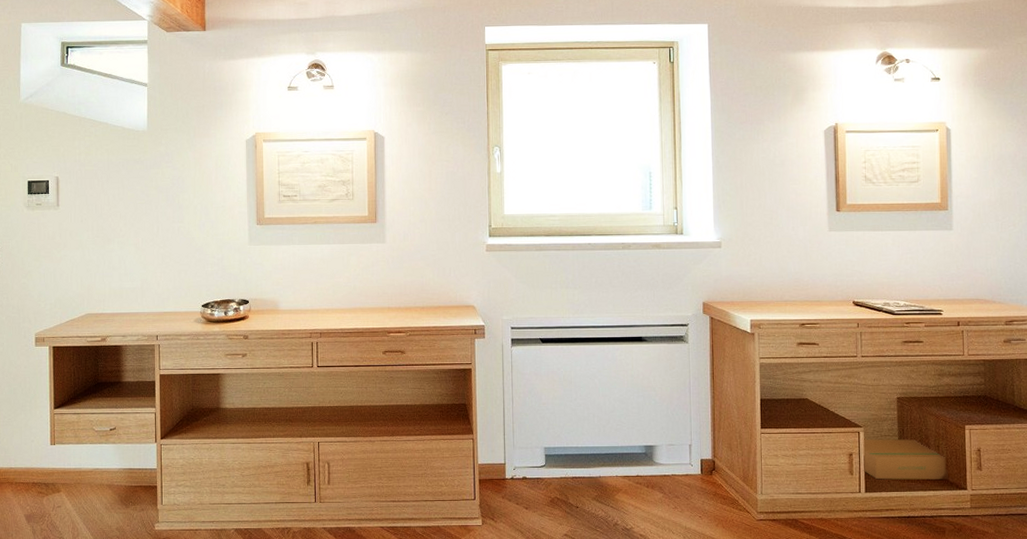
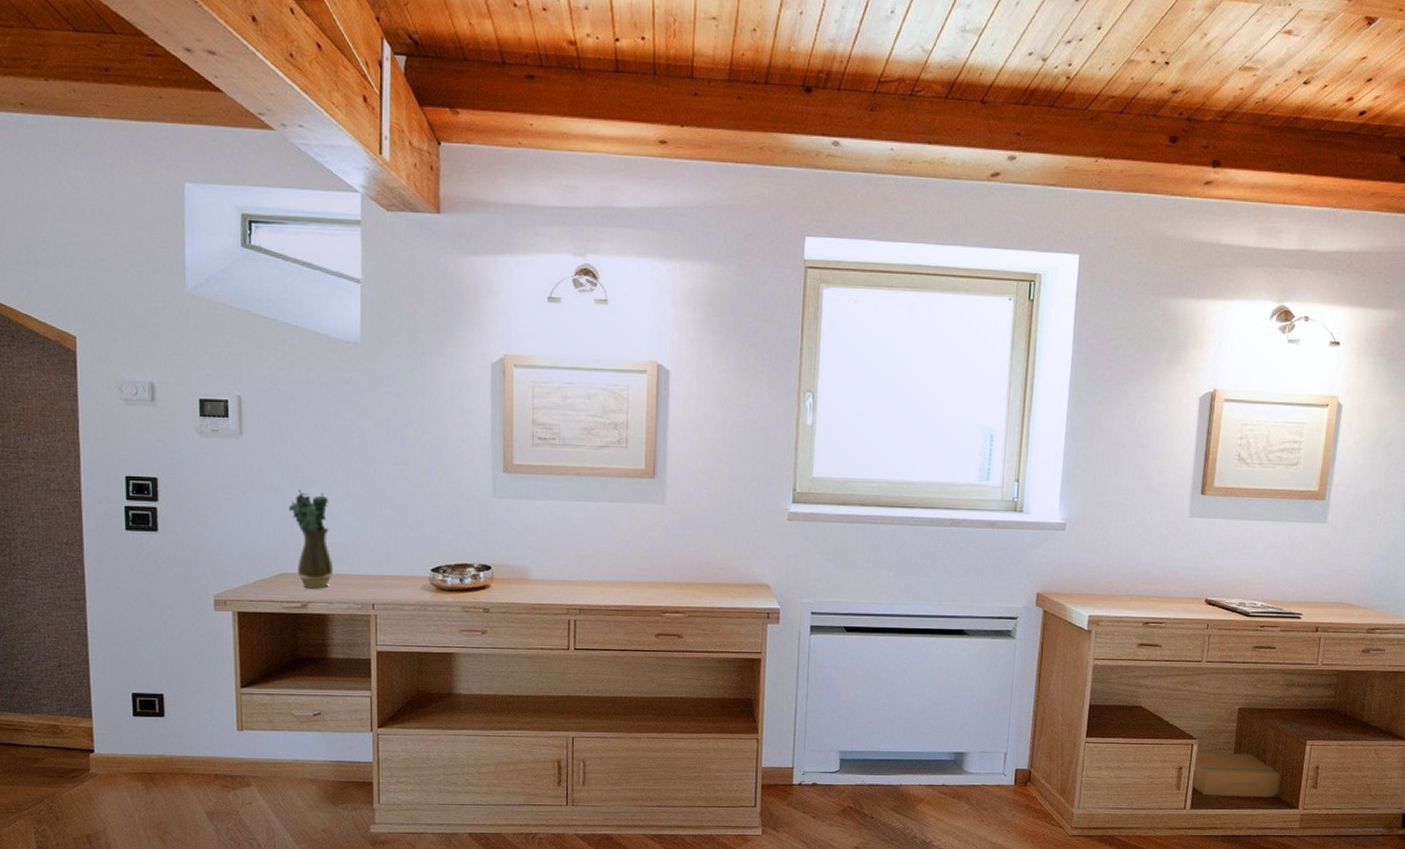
vase: none [93,246,127,325] -> present [289,489,334,589]

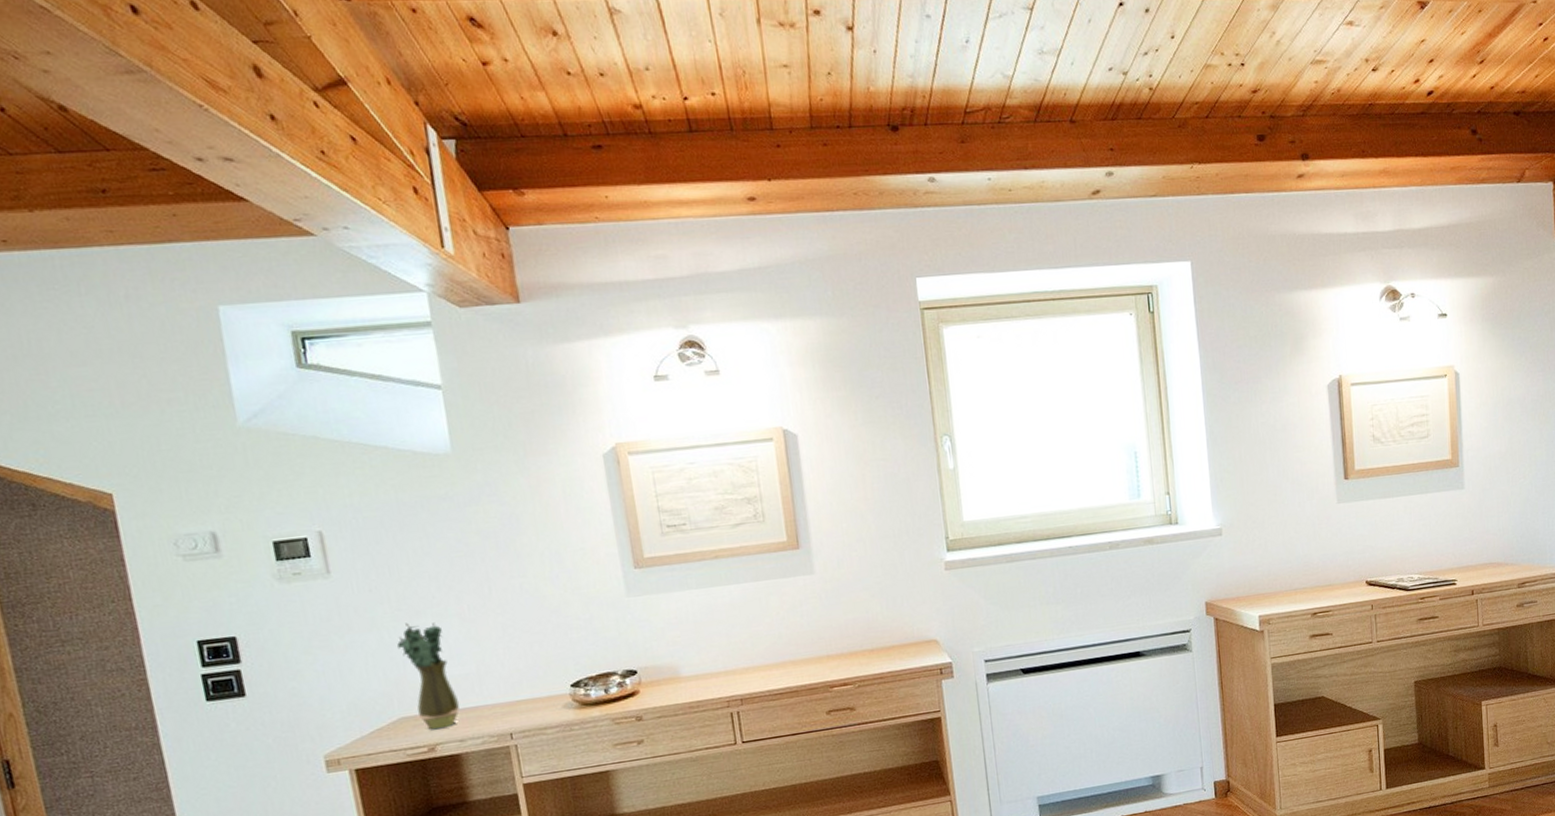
box: present [1191,753,1282,797] -> none [1383,724,1467,774]

